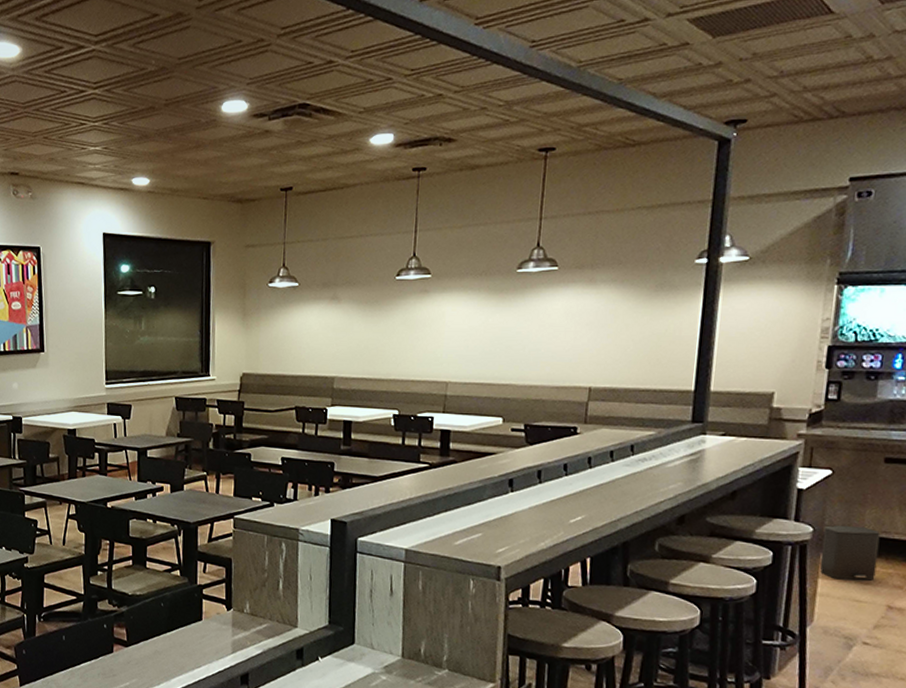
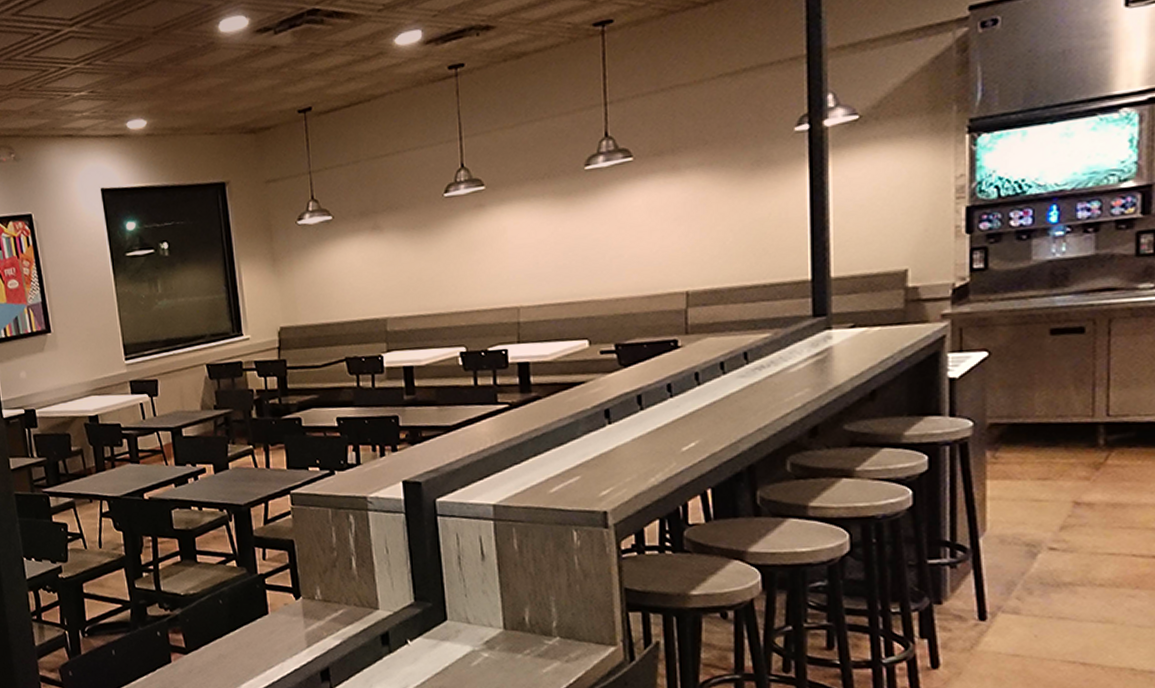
pedal bin: present [819,525,881,581] -> none [986,412,1055,479]

